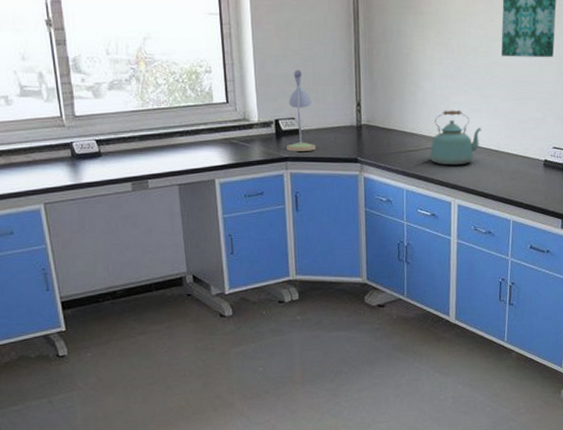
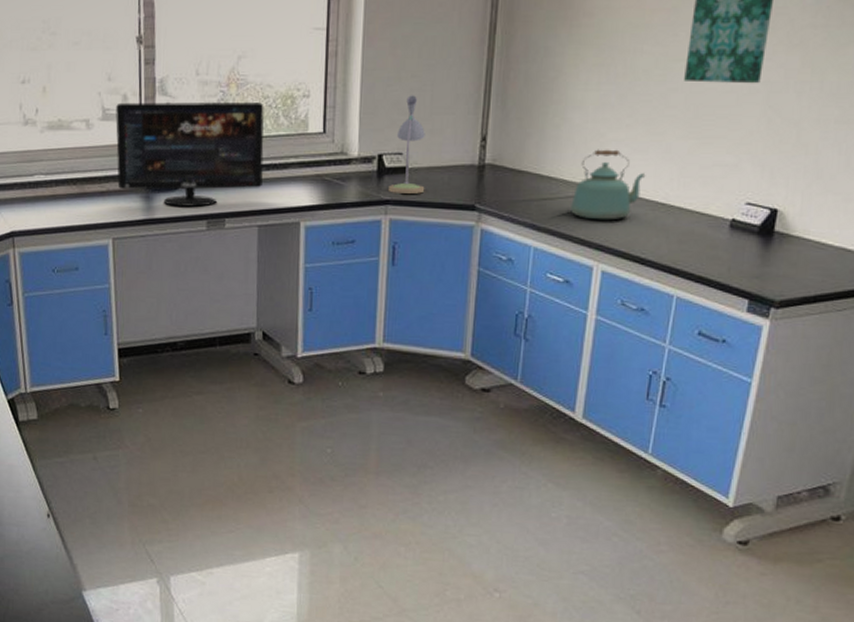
computer monitor: none [33,77,178,172] -> present [116,101,265,207]

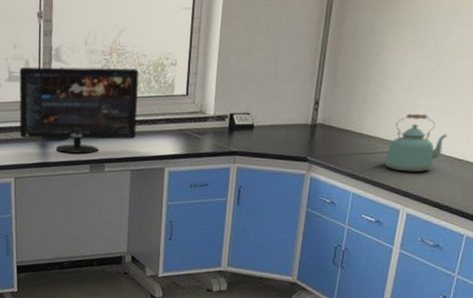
desk lamp: present [387,95,425,194] -> none [236,65,269,147]

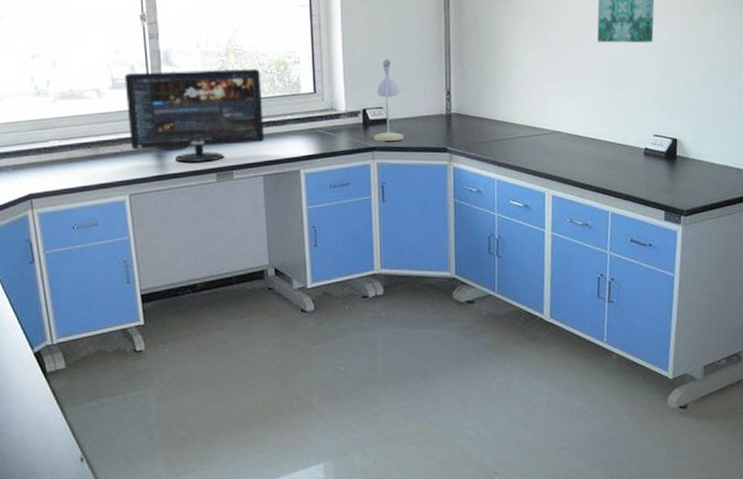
desk lamp: none [236,65,269,147] -> present [373,59,404,141]
kettle: present [384,113,448,173] -> none [523,97,578,155]

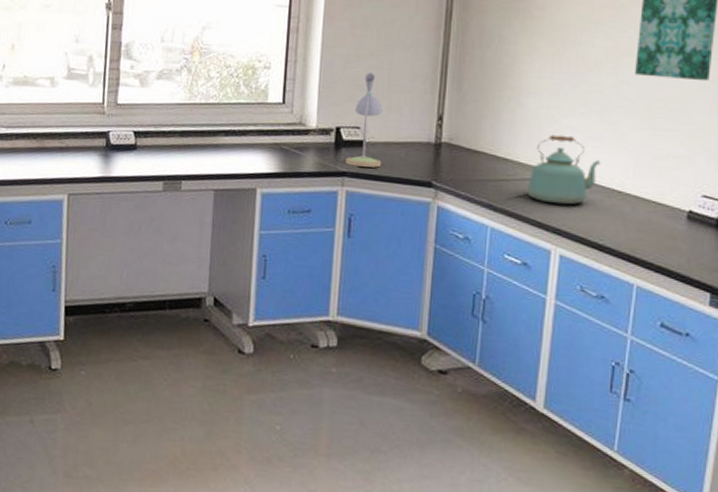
computer monitor: present [125,68,264,162] -> none [77,63,226,168]
kettle: none [523,97,578,155] -> present [527,134,601,205]

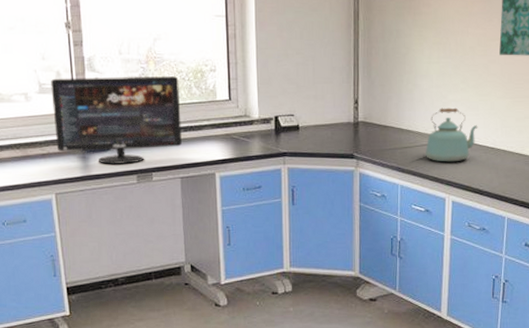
computer monitor: none [77,63,226,168] -> present [51,75,182,164]
desk lamp: present [344,73,383,168] -> none [284,69,314,147]

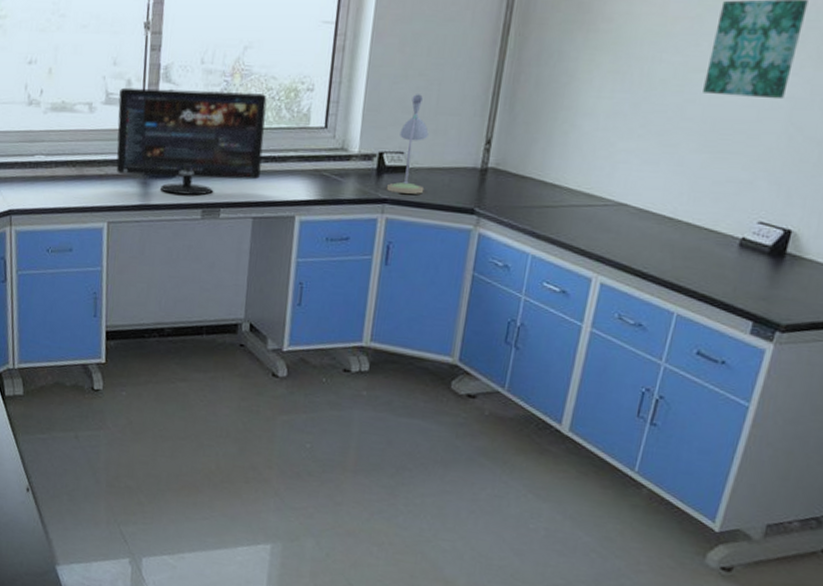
desk lamp: none [284,69,314,147] -> present [386,94,429,194]
kettle: present [425,107,478,162] -> none [573,158,655,232]

